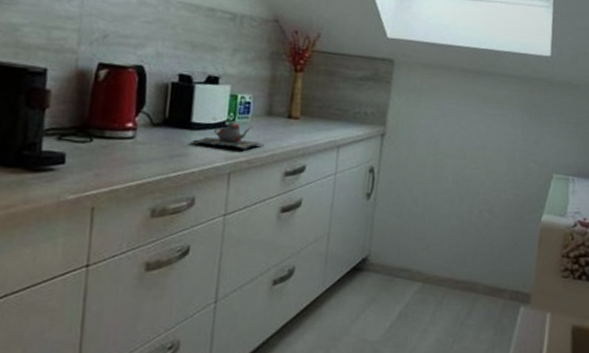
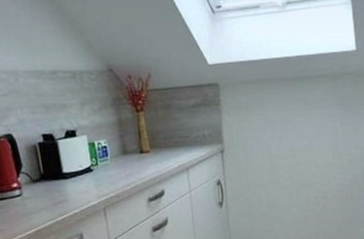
teapot: present [190,121,264,151] -> none [67,165,126,190]

